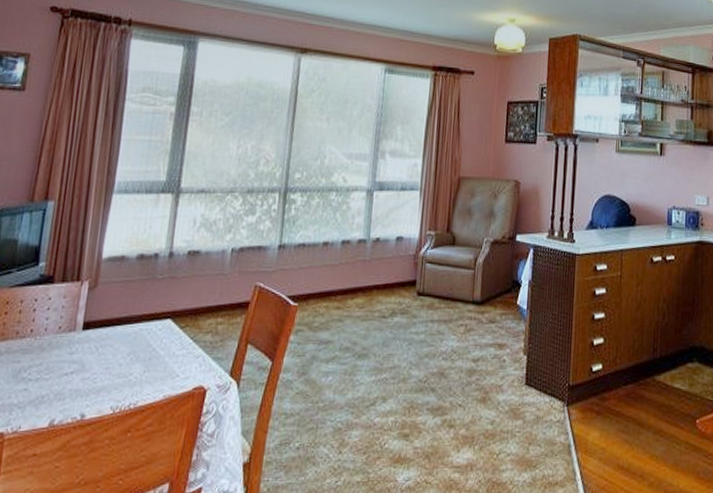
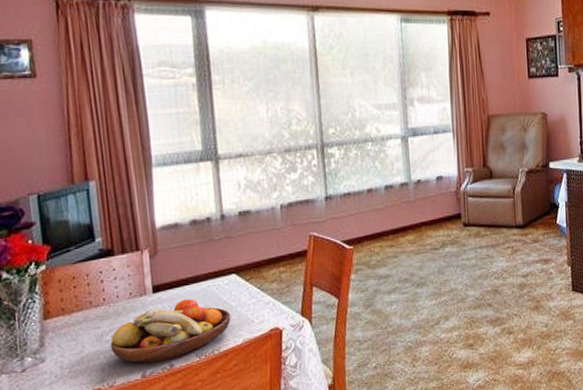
fruit bowl: none [25,341,157,410] -> present [110,299,231,364]

